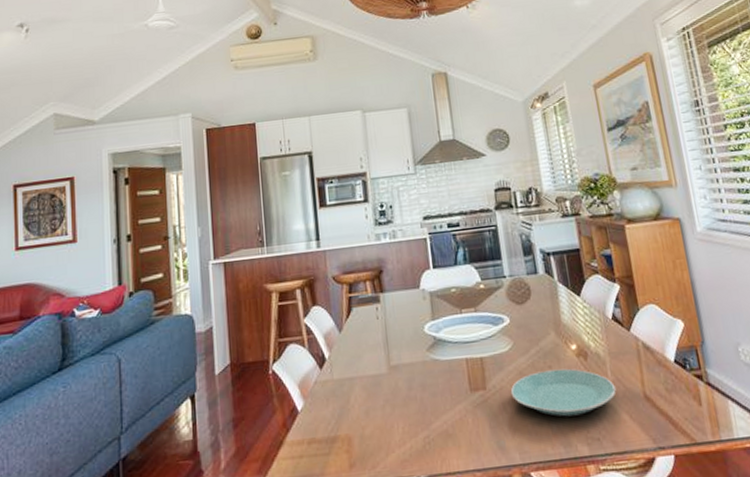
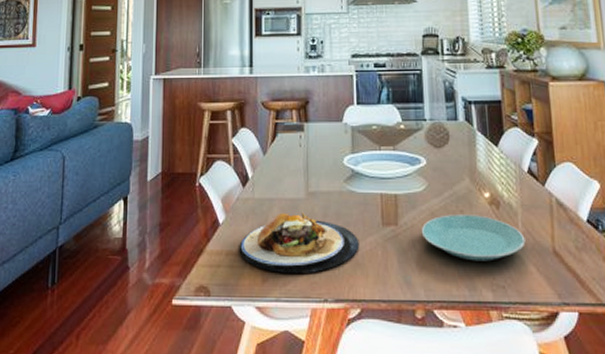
plate: none [321,388,449,455] -> present [239,212,360,273]

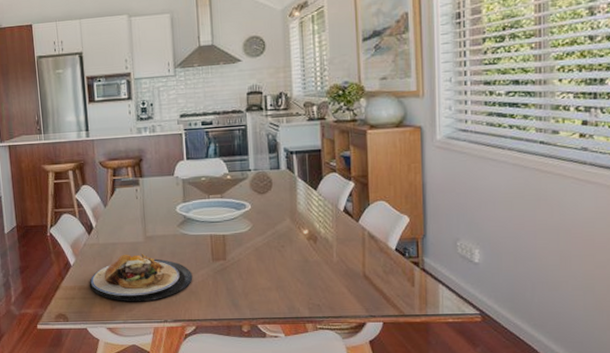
plate: present [421,214,526,261] -> none [246,248,339,286]

